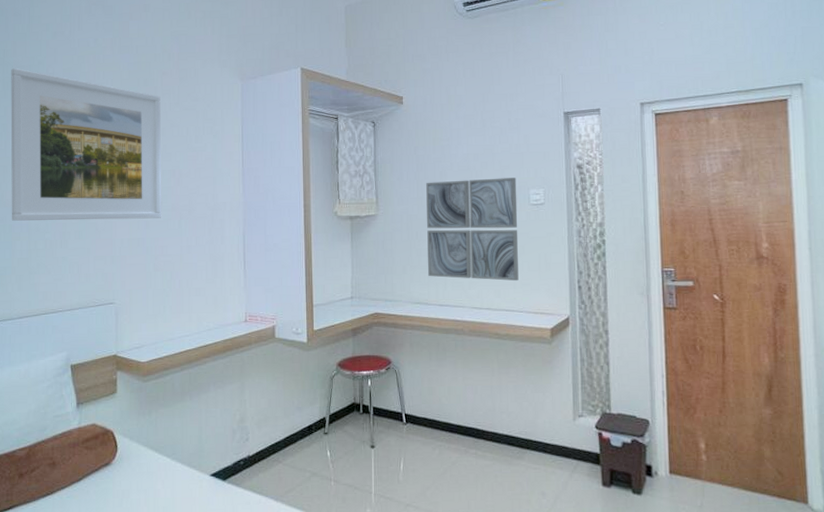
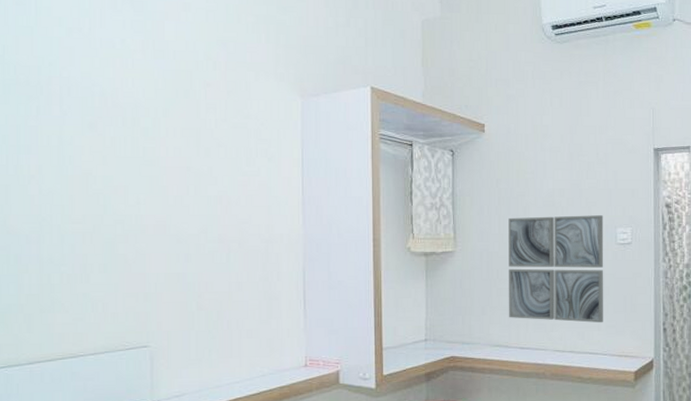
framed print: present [11,68,162,221] -> none [13,69,206,251]

